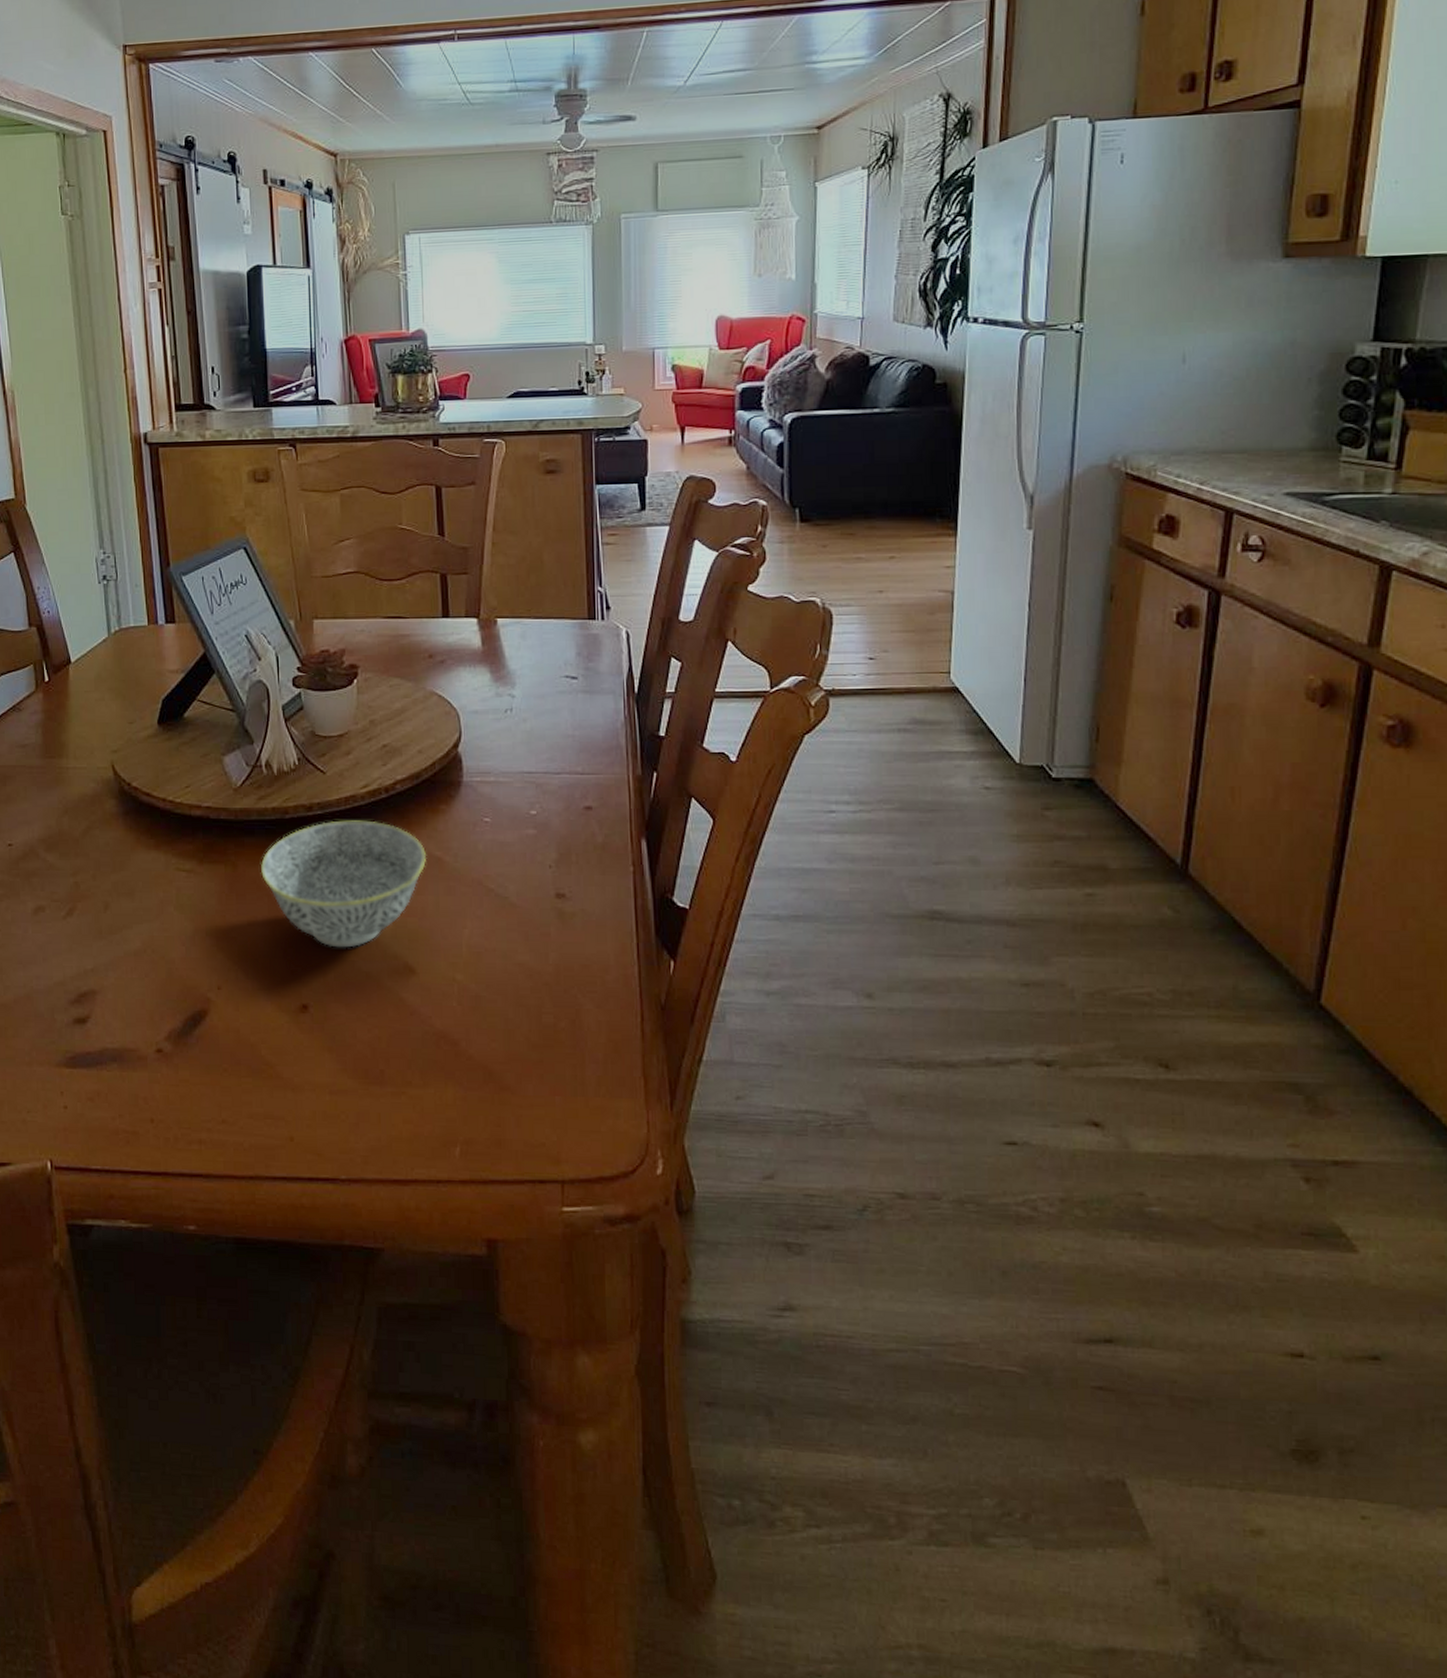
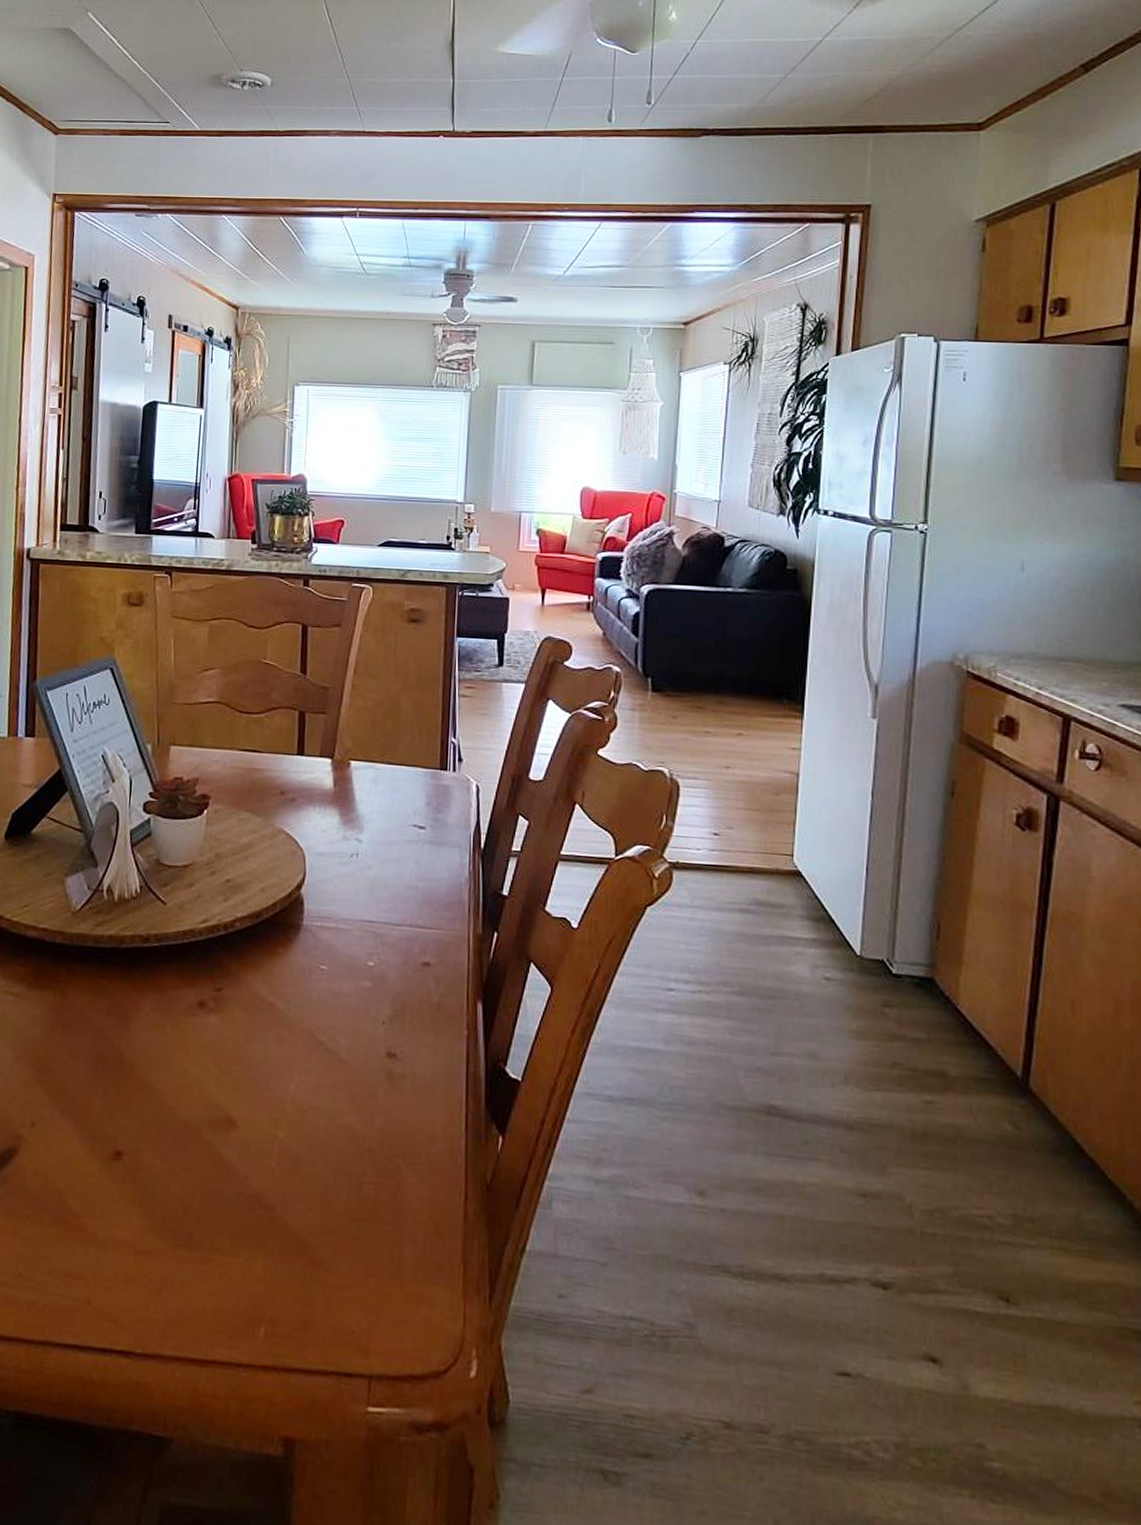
bowl: present [261,820,427,948] -> none [90,955,260,1093]

